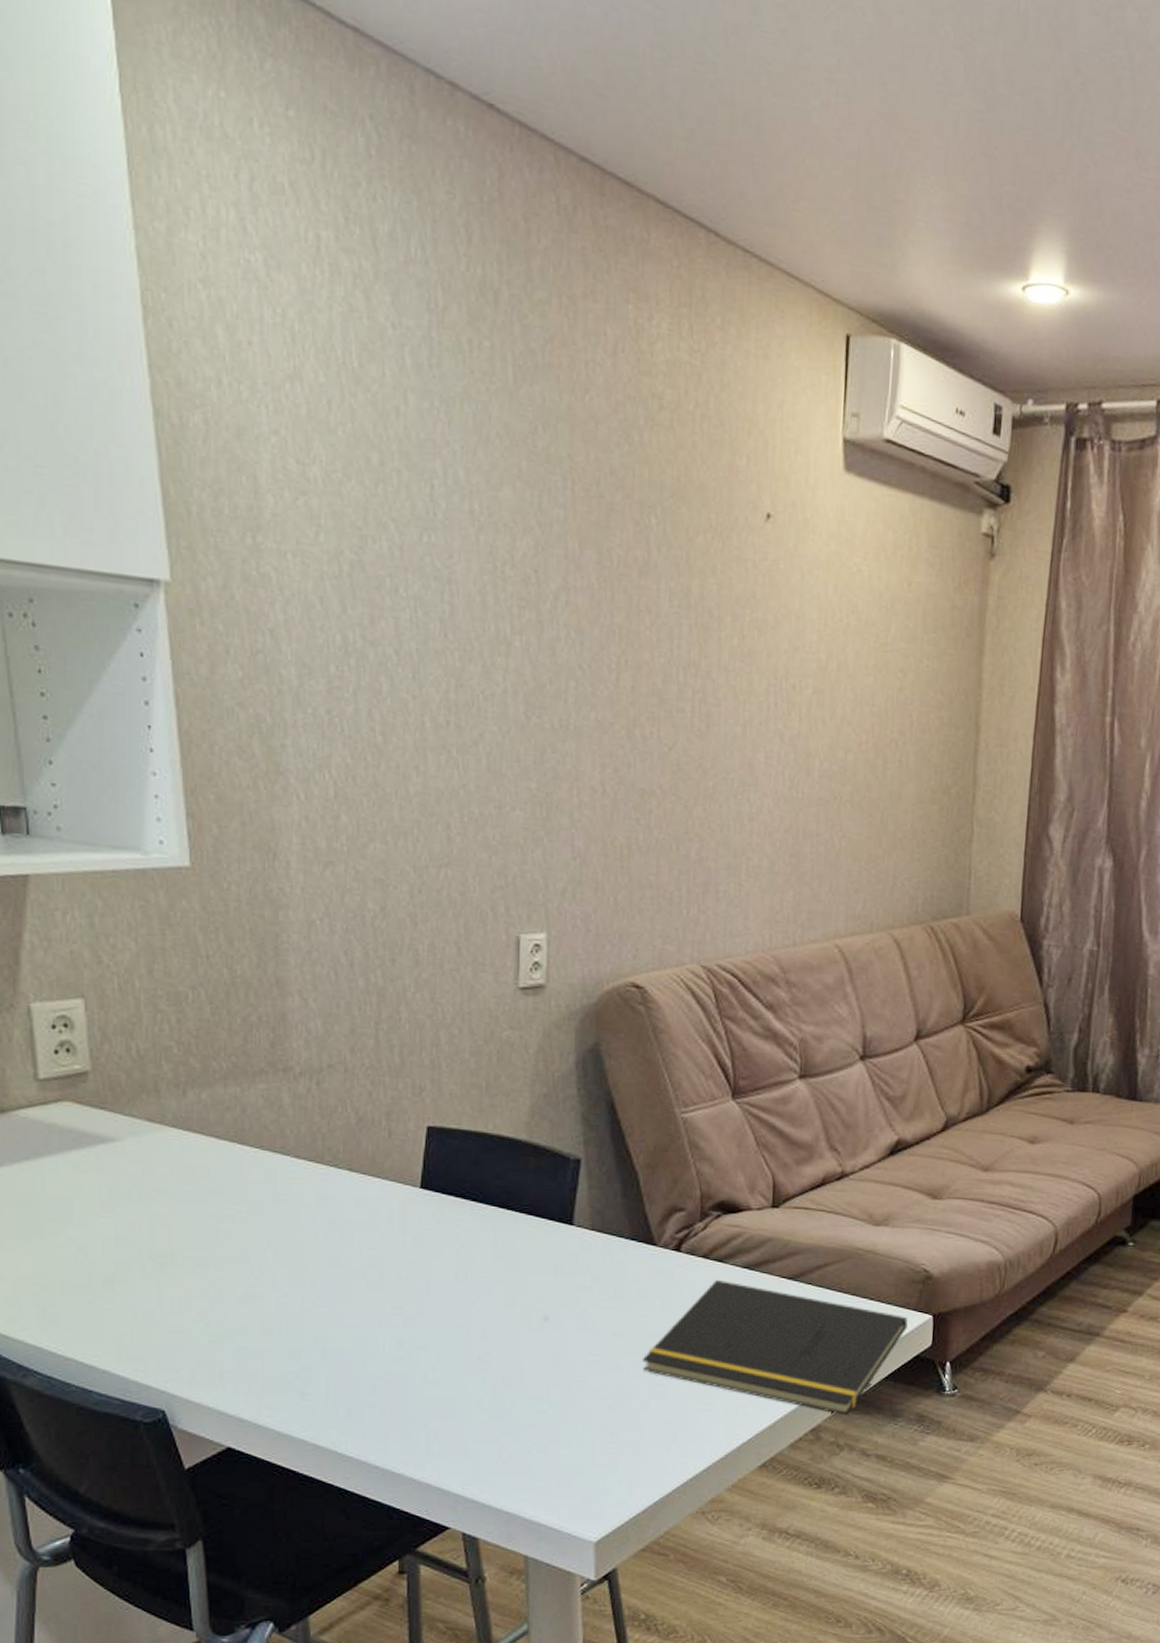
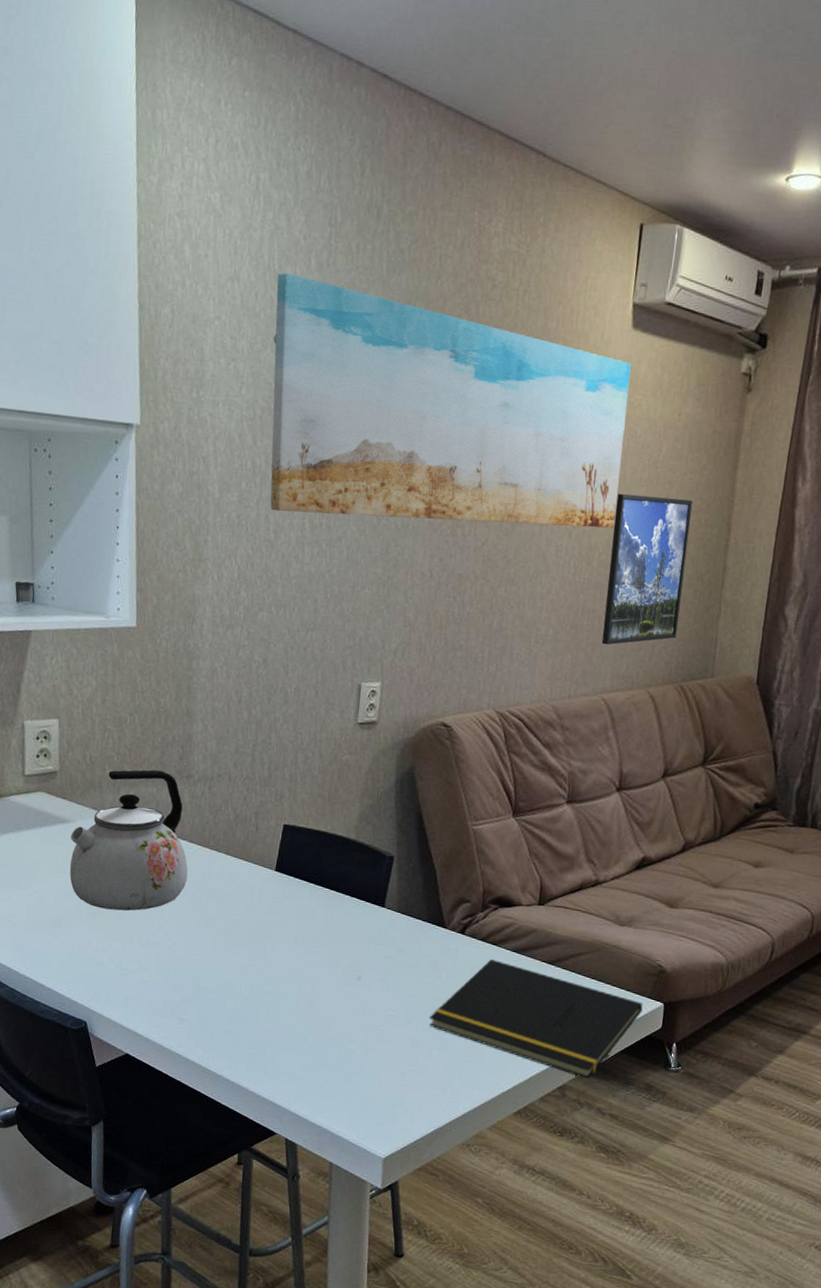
kettle: none [118,1062,296,1257] -> present [69,770,188,911]
wall art: none [358,373,846,729] -> present [270,273,631,529]
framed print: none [830,684,932,878] -> present [601,493,692,645]

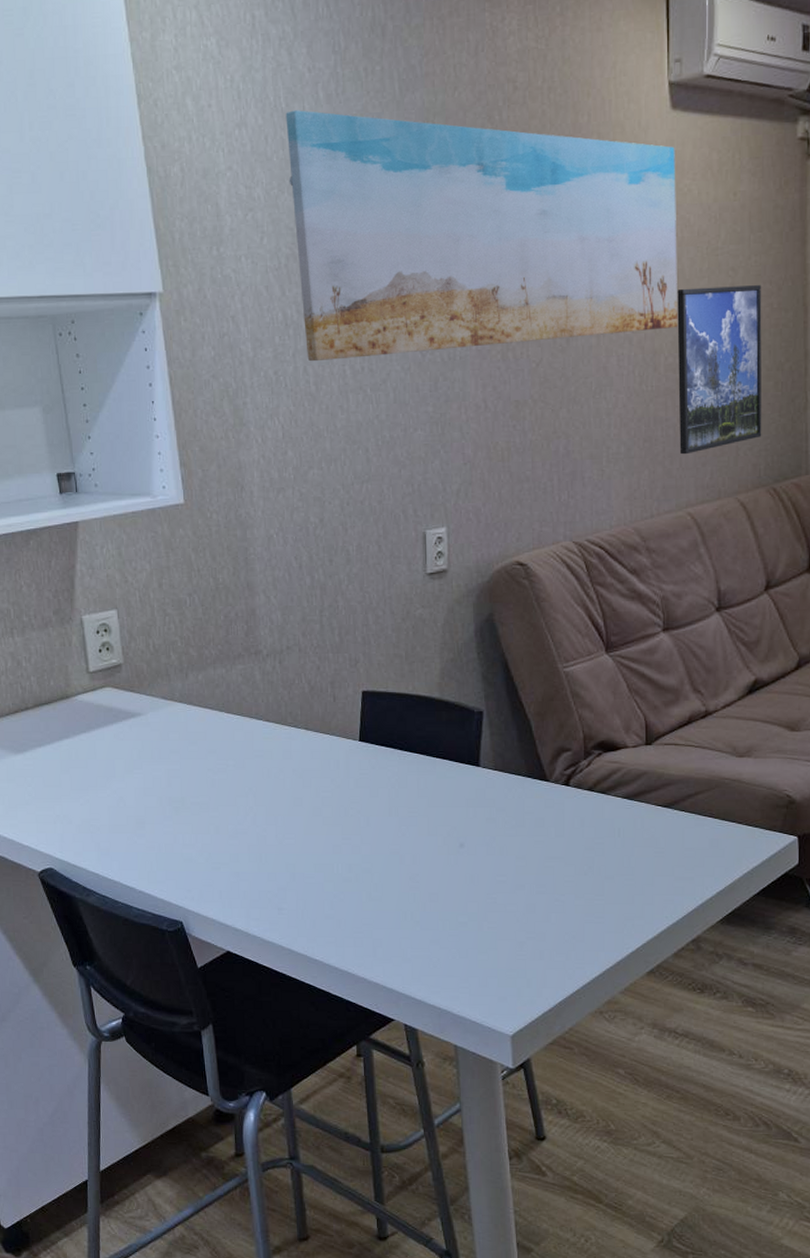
kettle: present [69,770,188,911] -> none [143,650,269,802]
notepad: present [429,959,643,1079] -> none [541,809,775,928]

